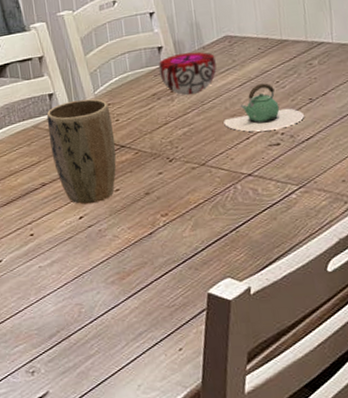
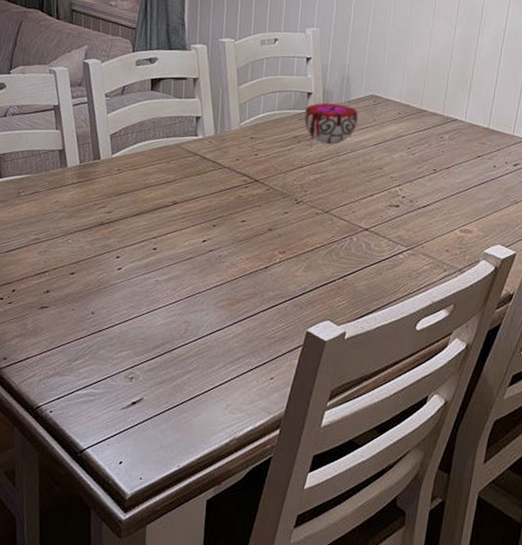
plant pot: present [46,99,117,204] -> none [188,127,252,230]
teapot: present [224,83,305,132] -> none [353,146,427,192]

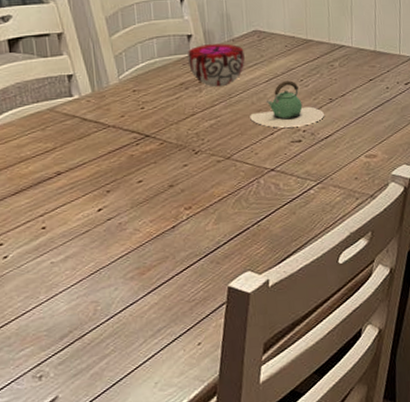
teapot: none [353,146,427,192] -> present [250,80,325,128]

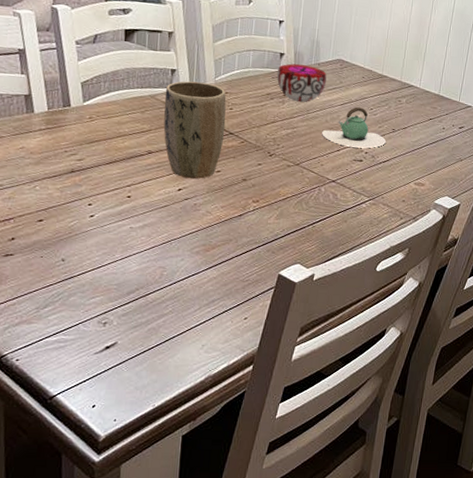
plant pot: none [64,83,140,196] -> present [163,81,226,179]

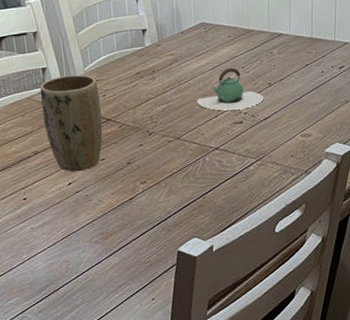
decorative bowl: present [276,63,327,103] -> none [142,36,193,76]

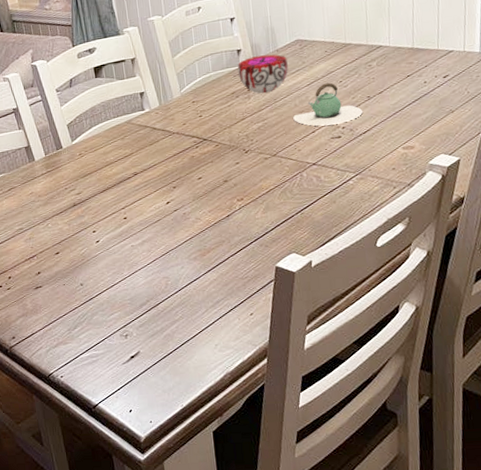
plant pot: present [40,74,103,172] -> none [138,97,199,191]
decorative bowl: none [142,36,193,76] -> present [237,54,288,94]

